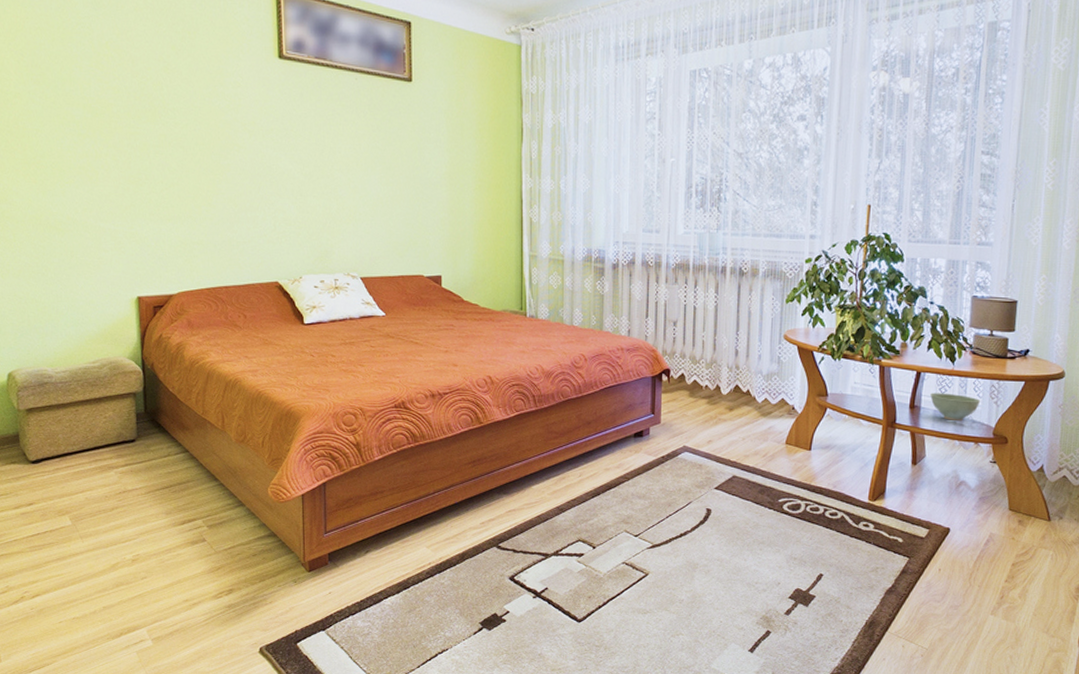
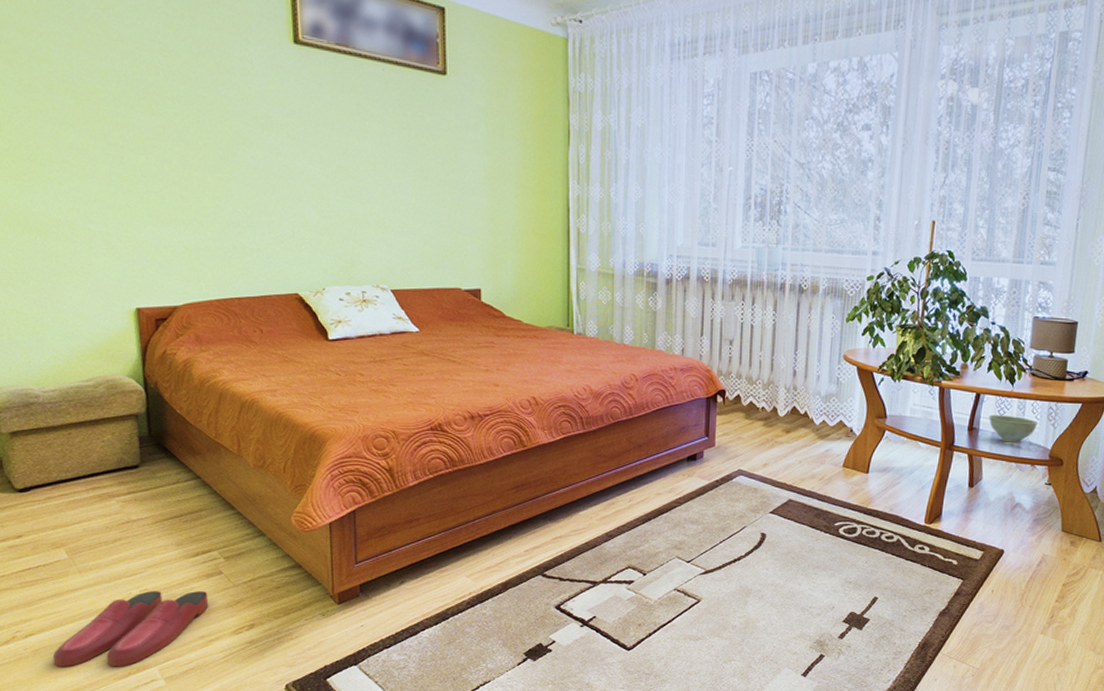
slippers: none [55,556,193,628] -> present [52,591,209,667]

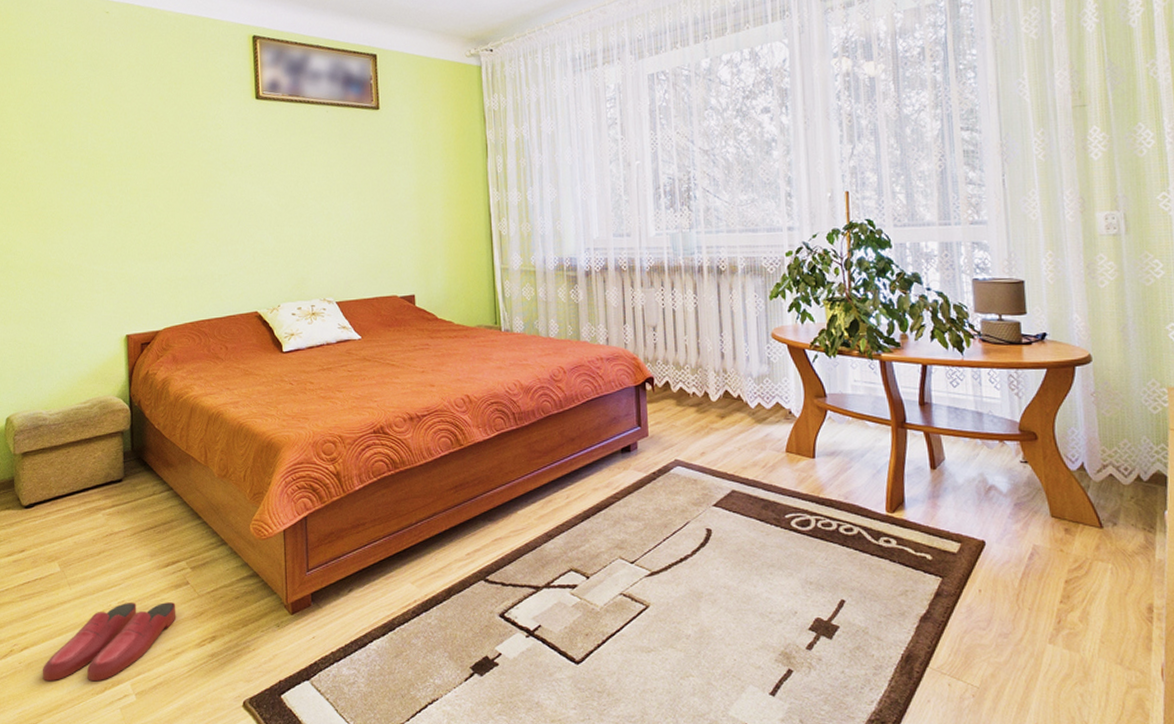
bowl: present [989,414,1039,444] -> none [941,386,1000,418]

